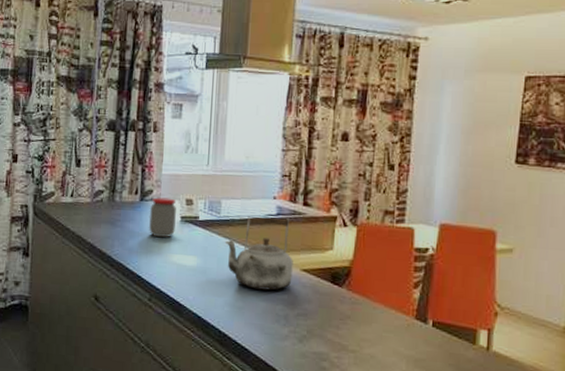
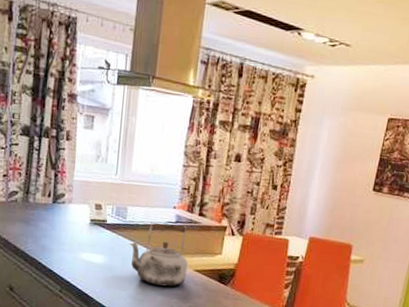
jar: present [148,197,177,238] -> none [60,201,87,237]

